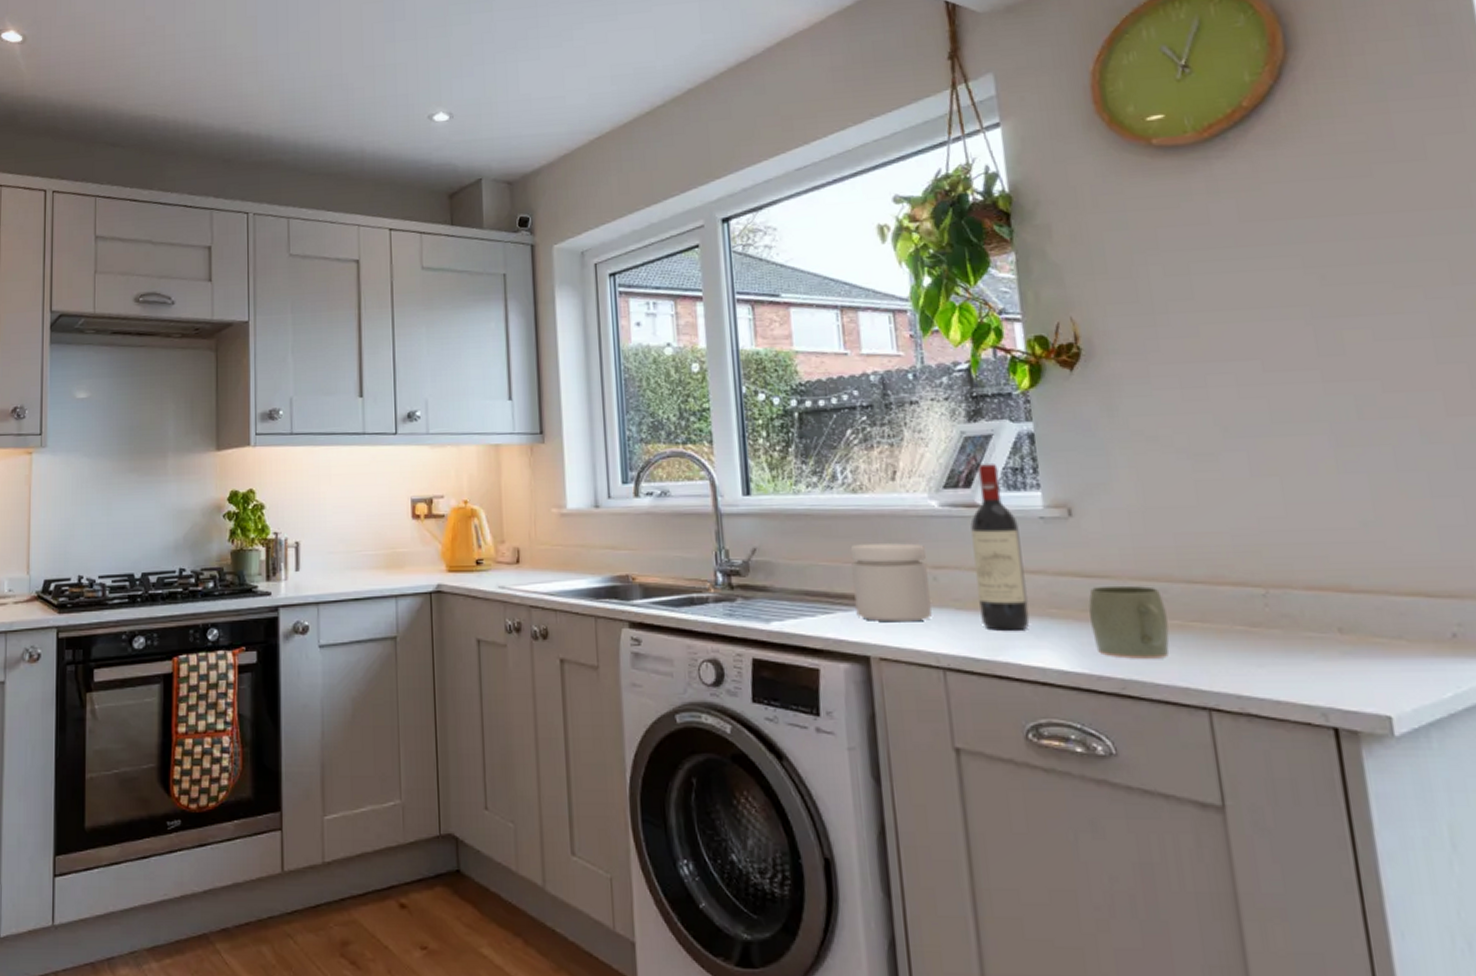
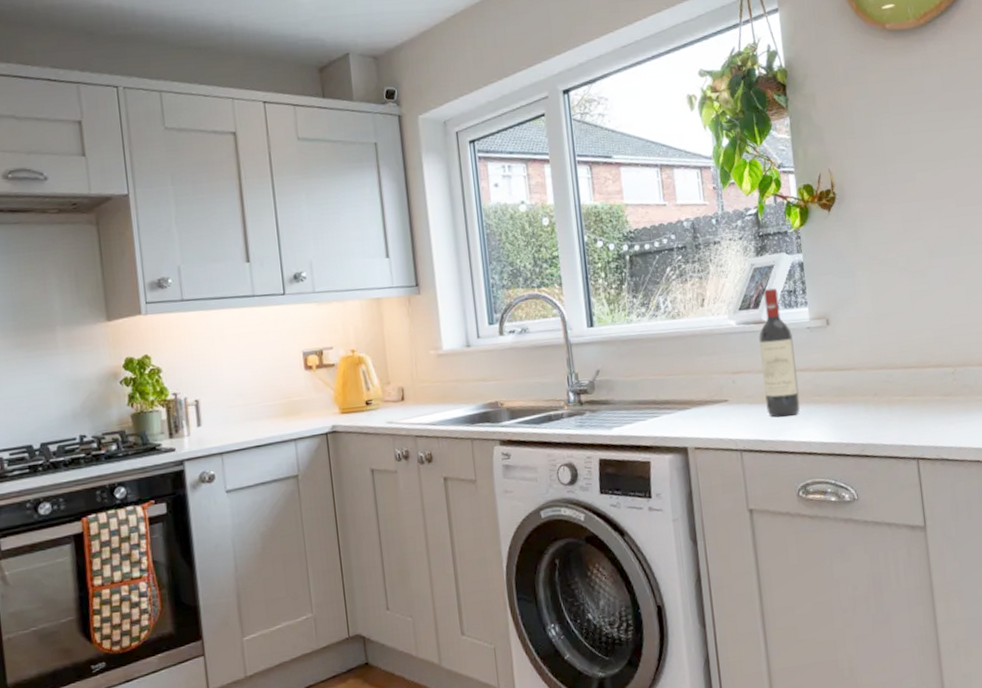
jar: present [850,543,932,623] -> none [671,355,732,420]
mug: present [1088,585,1170,659] -> none [840,373,893,429]

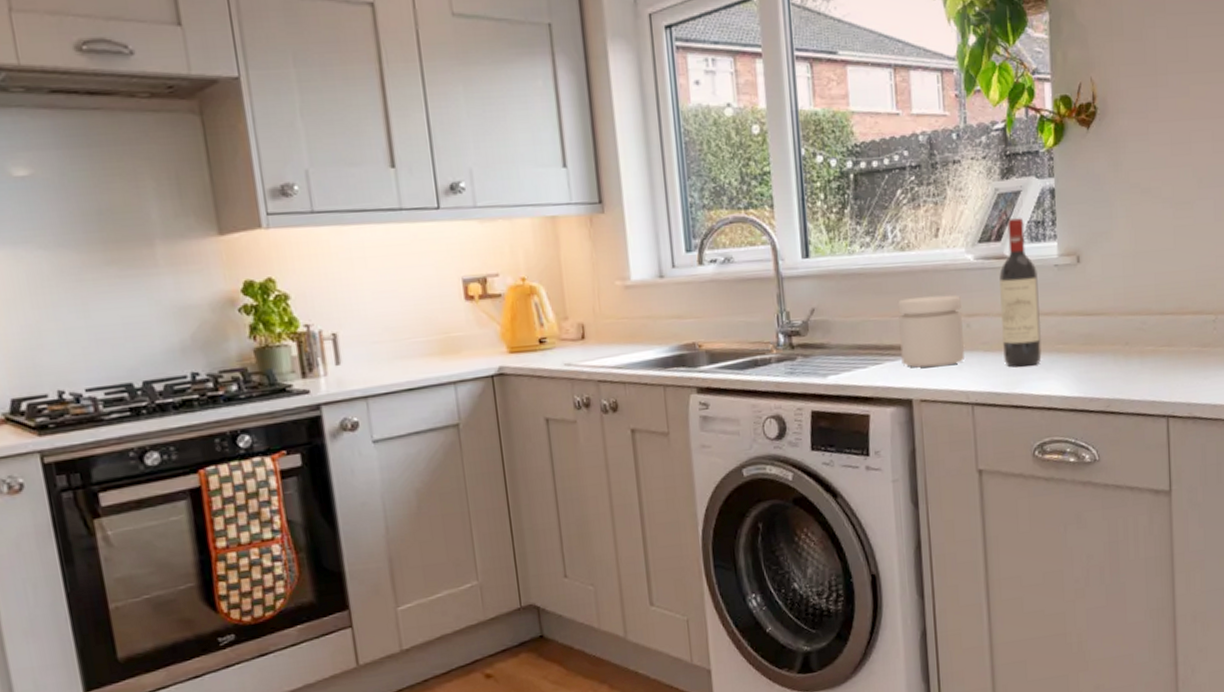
jar: none [671,355,732,420] -> present [897,295,964,368]

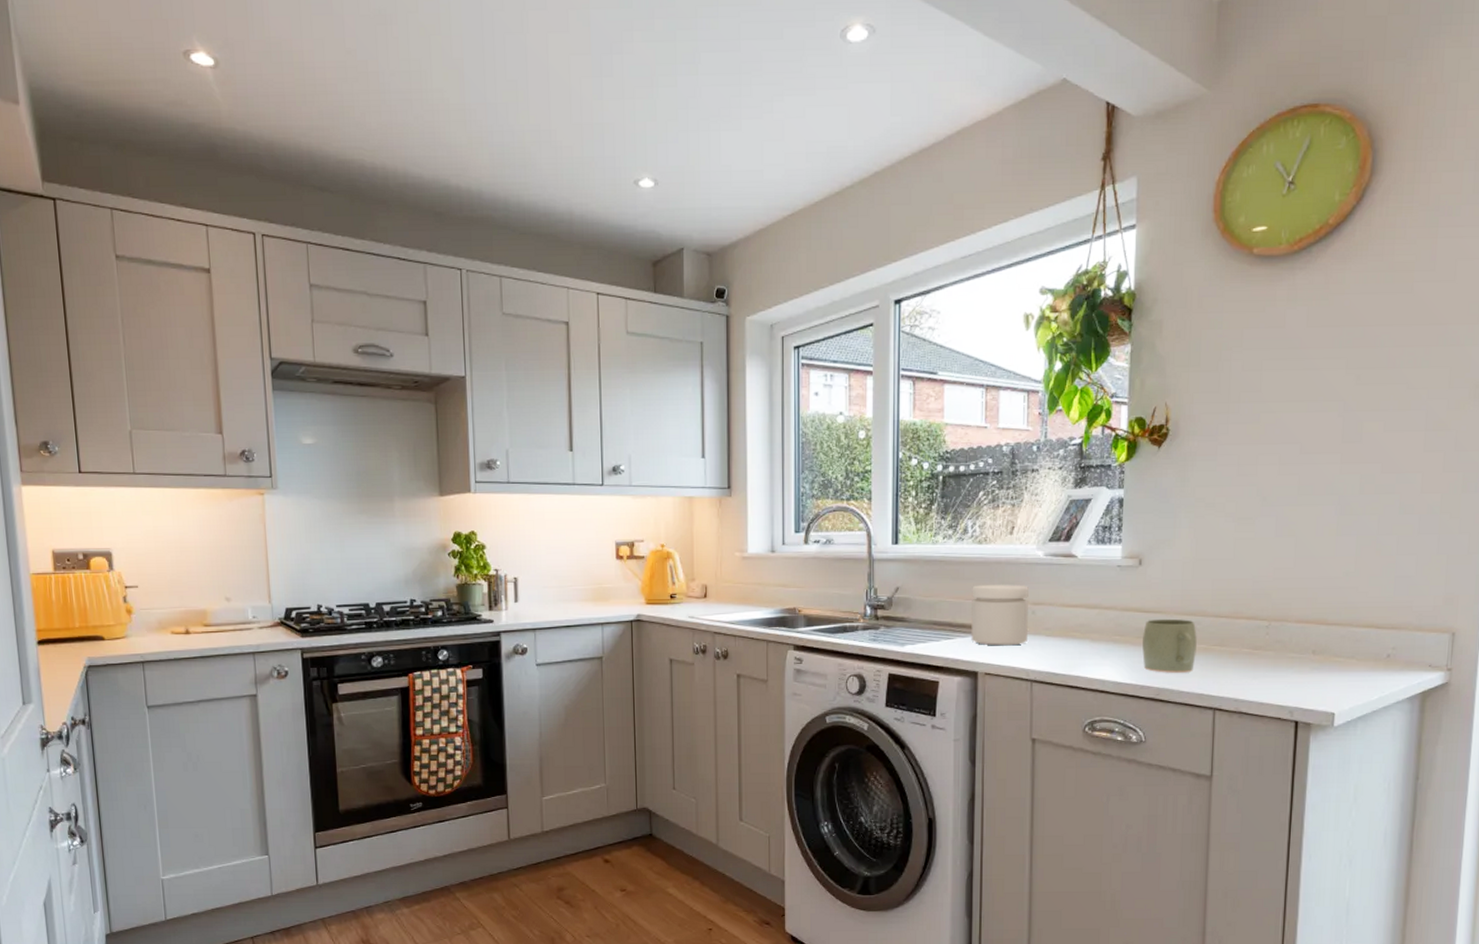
wine bottle: present [999,218,1042,367] -> none [1064,523,1101,652]
mug: none [1087,320,1145,382] -> present [1142,618,1197,673]

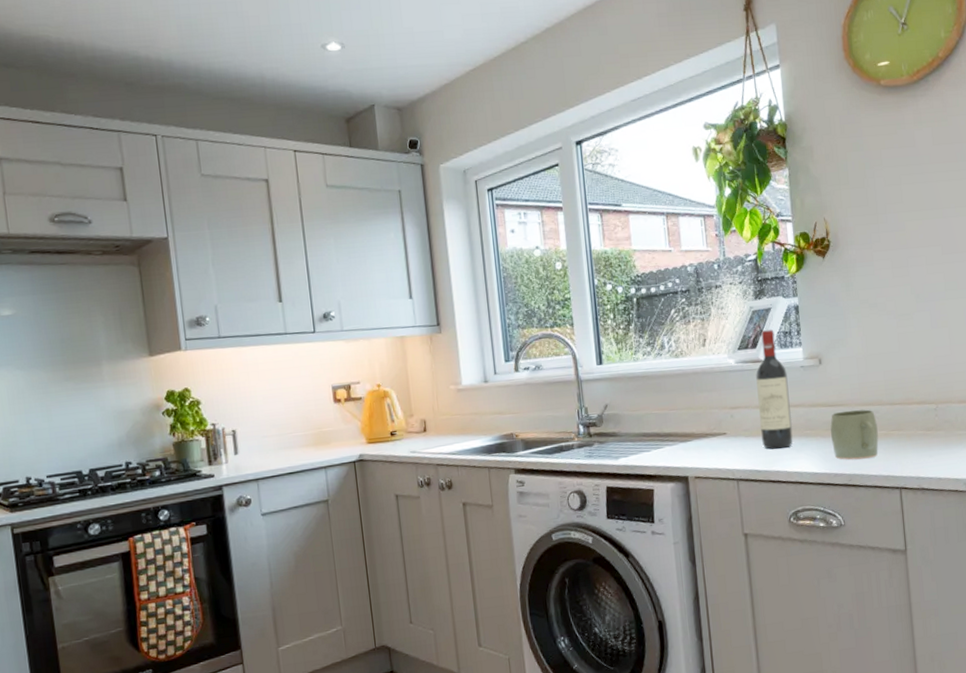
jar: present [971,585,1029,646] -> none [674,392,730,451]
wine bottle: none [1064,523,1101,652] -> present [756,329,793,449]

